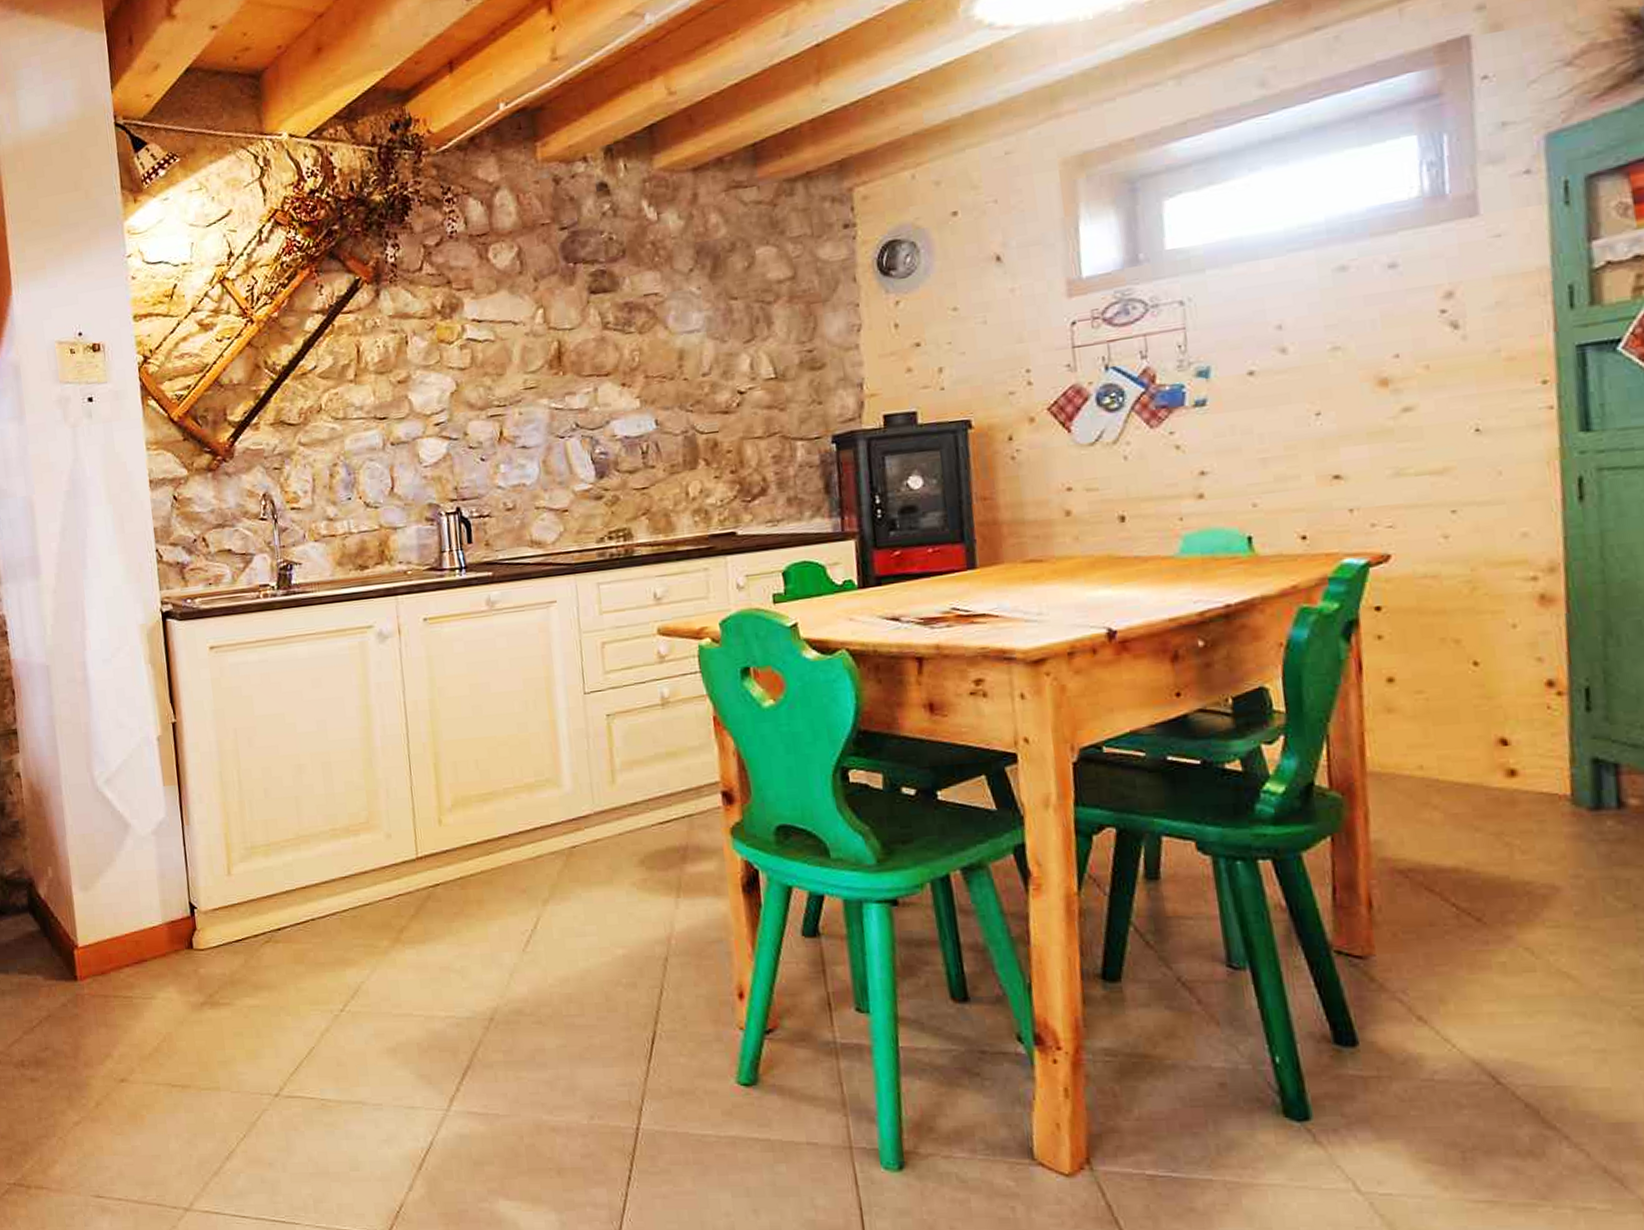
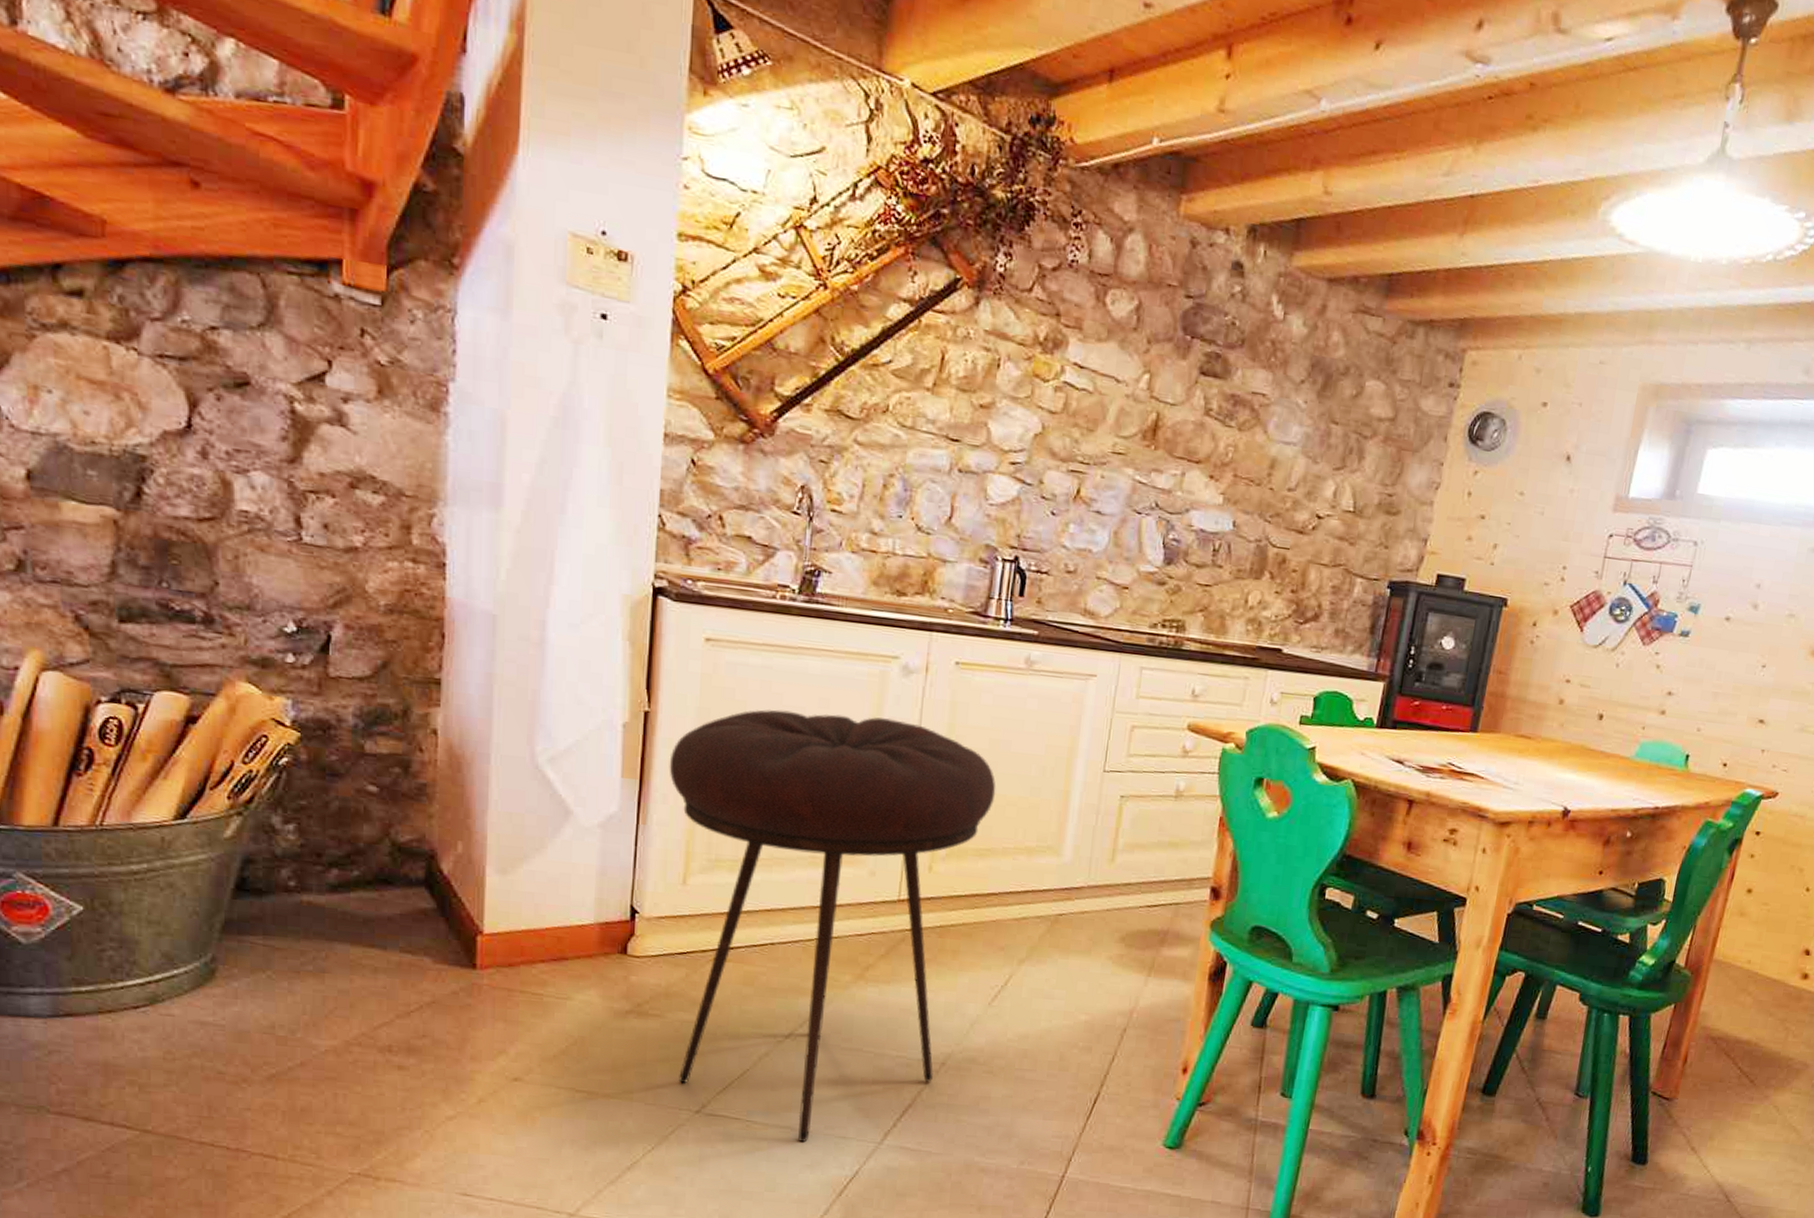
stool: none [198,684,486,1117] -> present [669,709,996,1143]

